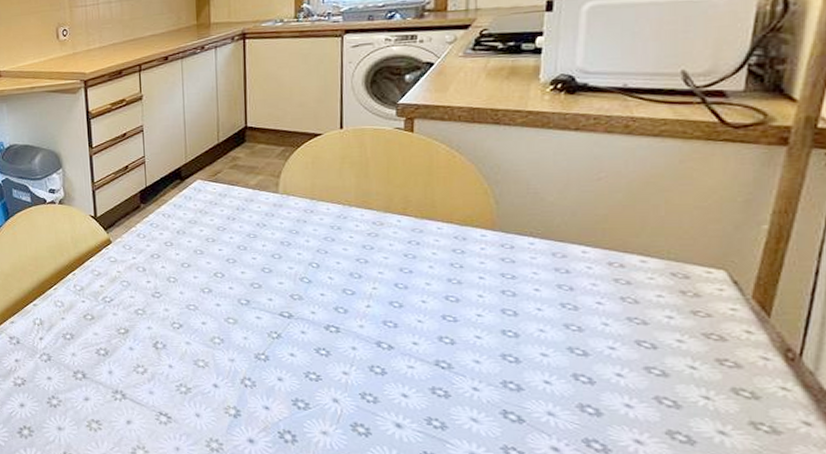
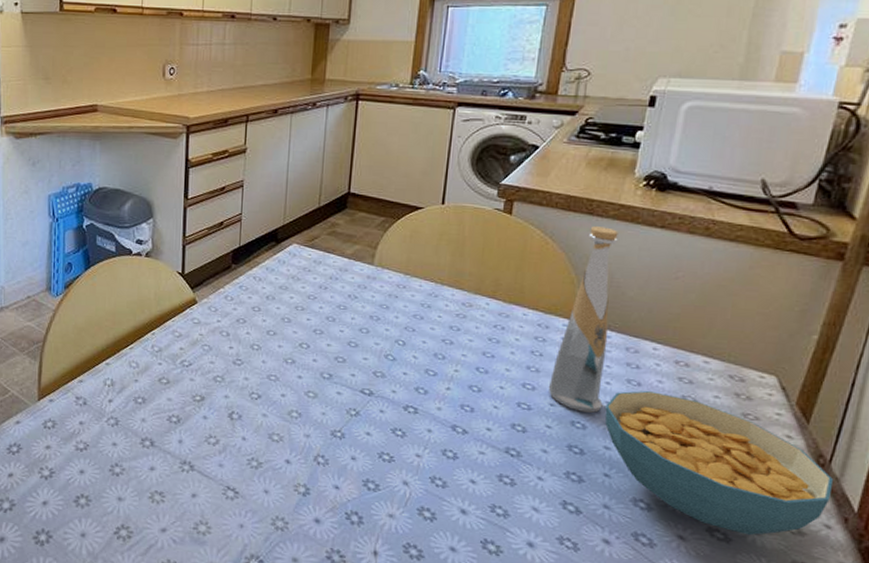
bottle: none [473,135,534,320] -> present [548,226,619,413]
cereal bowl: none [537,294,808,437] -> present [604,390,834,536]

